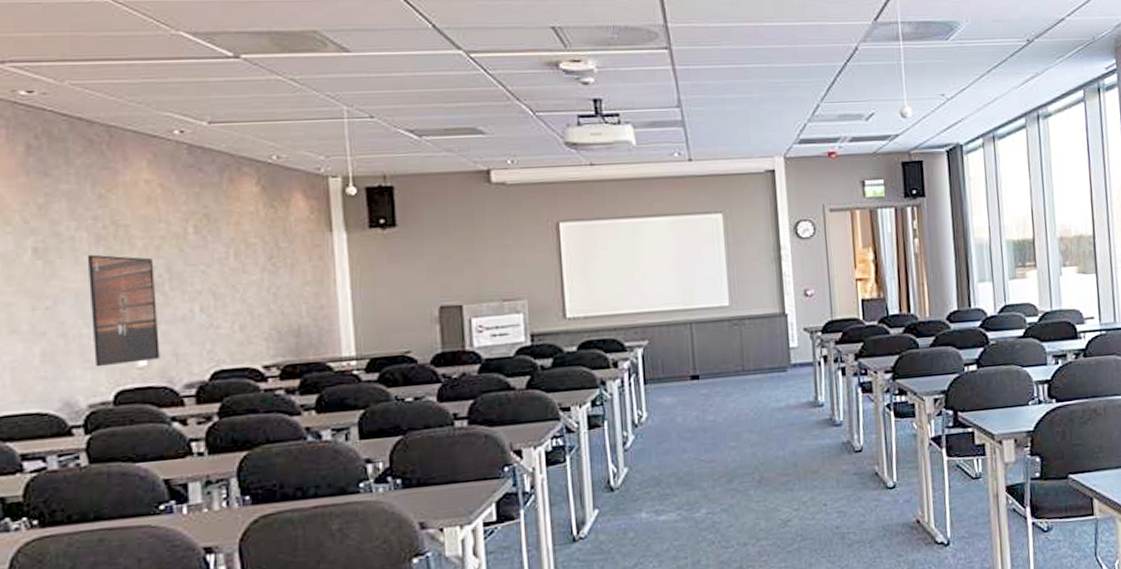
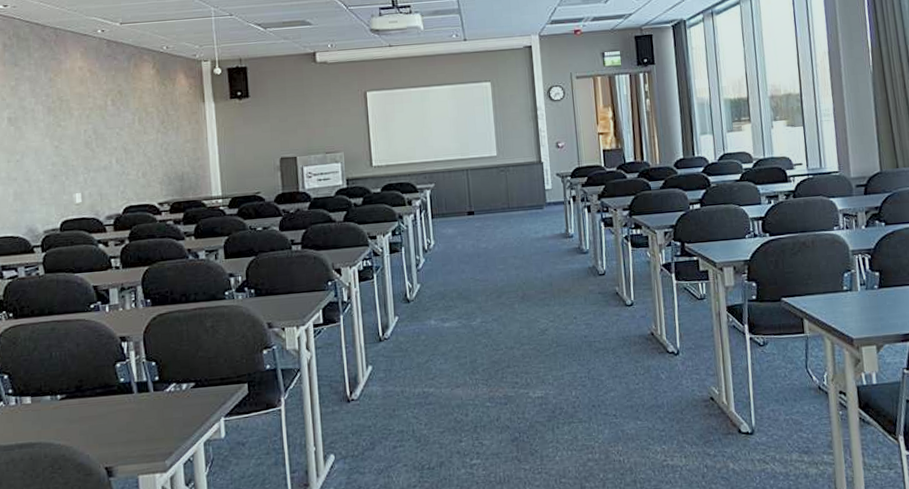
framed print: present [87,254,160,367] -> none [42,122,90,204]

